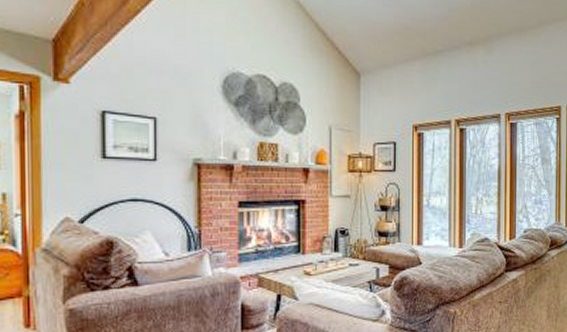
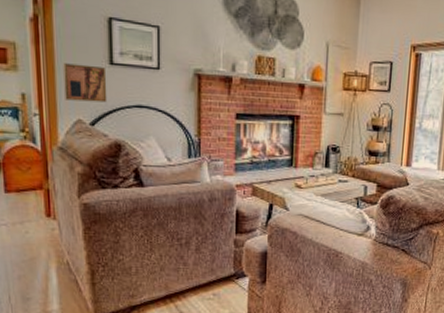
wall art: none [51,159,99,198] -> present [63,63,107,103]

